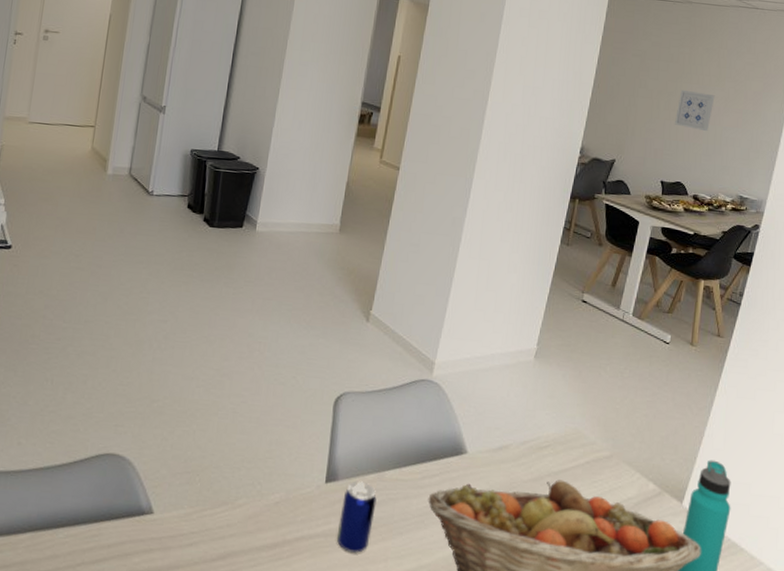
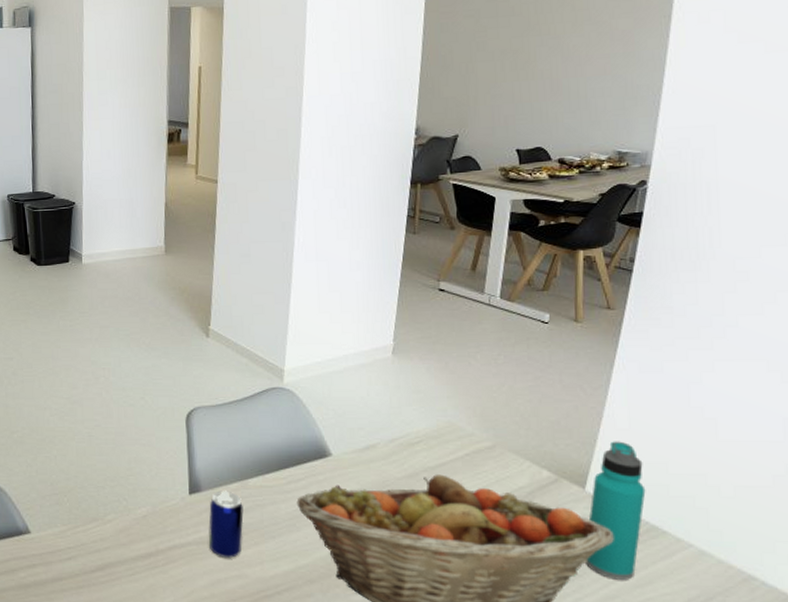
wall art: present [675,89,715,132] -> none [525,43,573,87]

